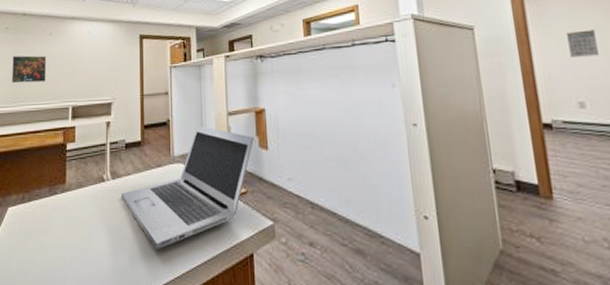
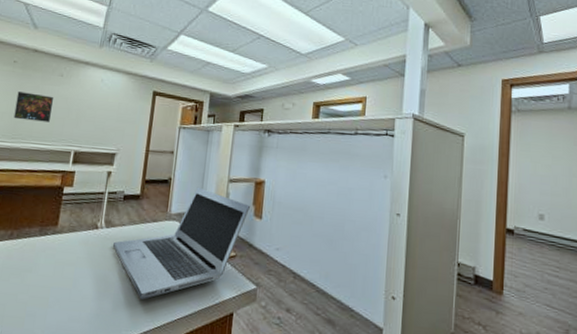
calendar: present [567,29,600,57] -> none [540,152,565,177]

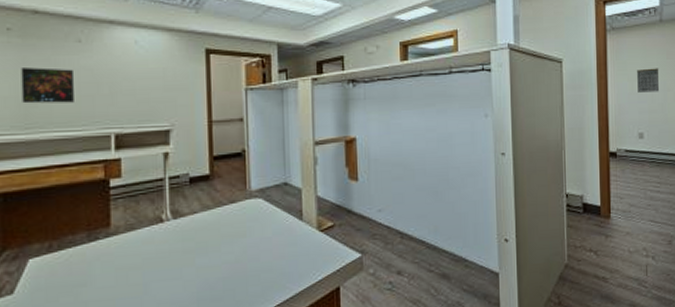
laptop: present [112,187,251,299] -> none [185,155,344,292]
calendar: none [540,152,565,177] -> present [637,68,660,93]

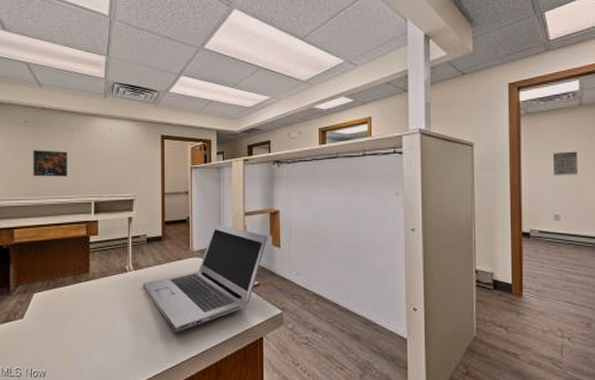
laptop: none [185,155,344,292] -> present [142,223,269,332]

